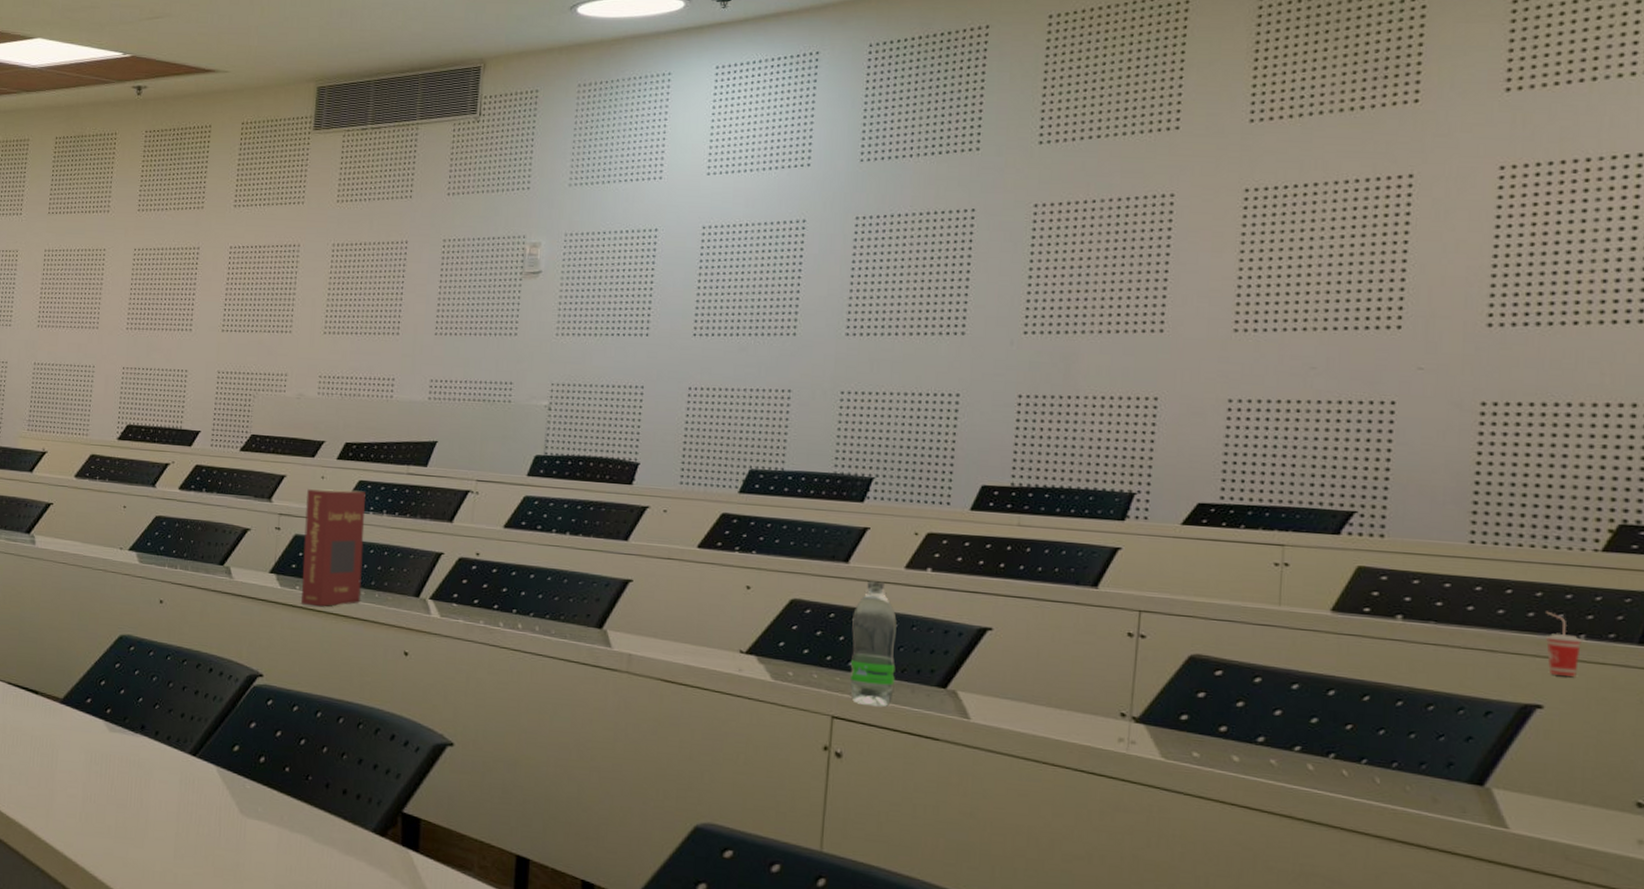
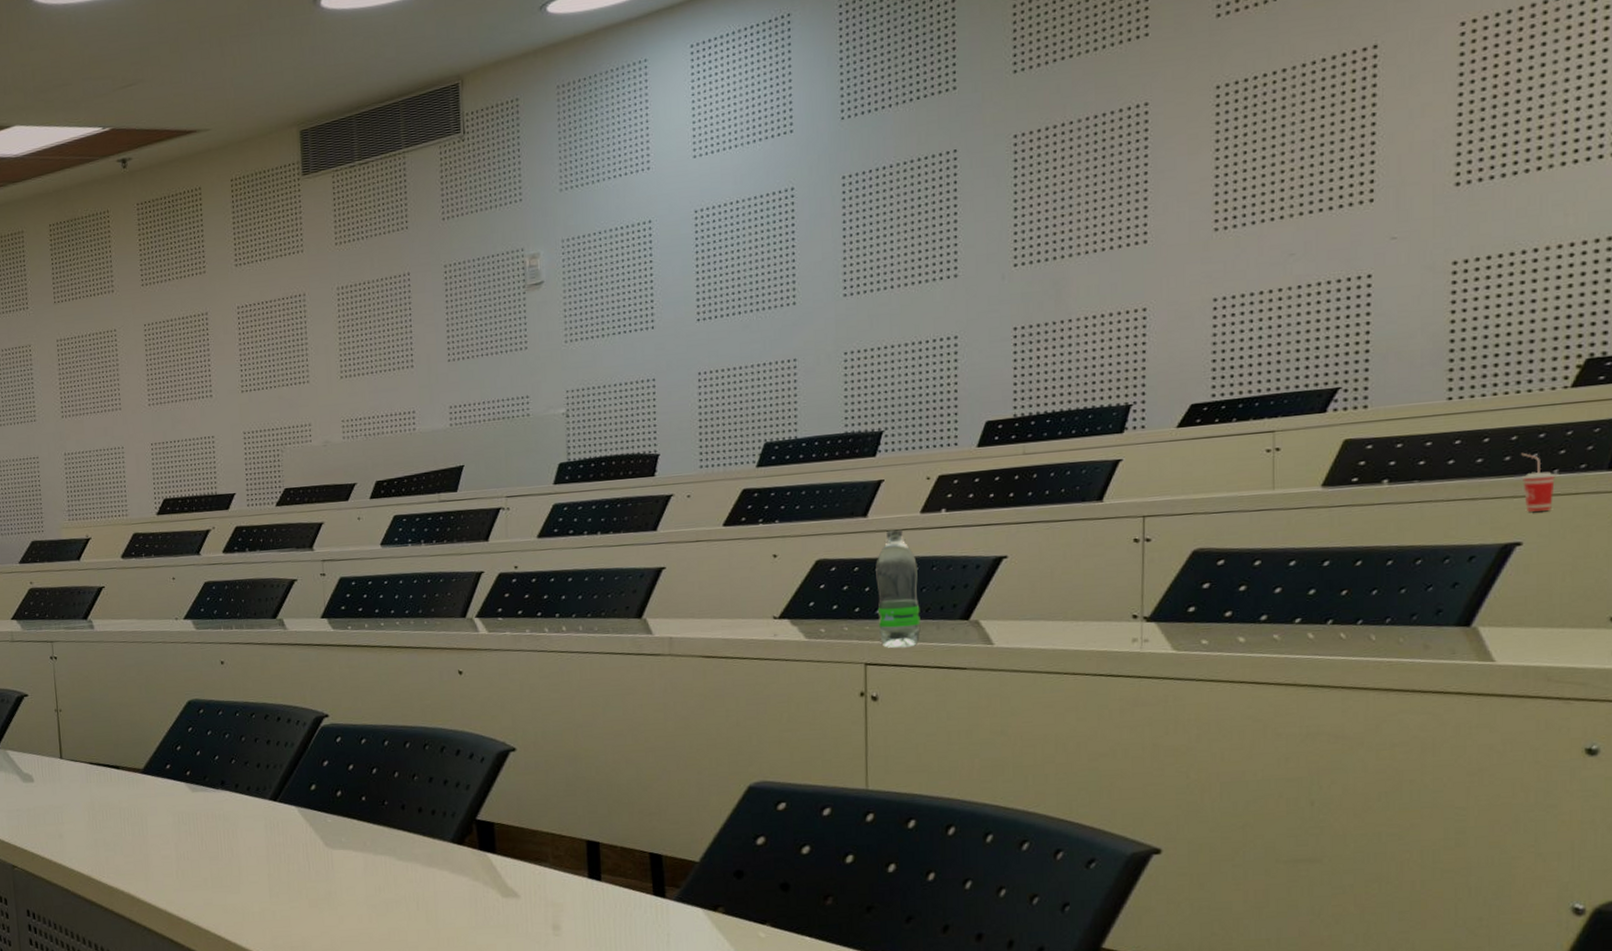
book: present [301,489,366,607] -> none [345,525,412,643]

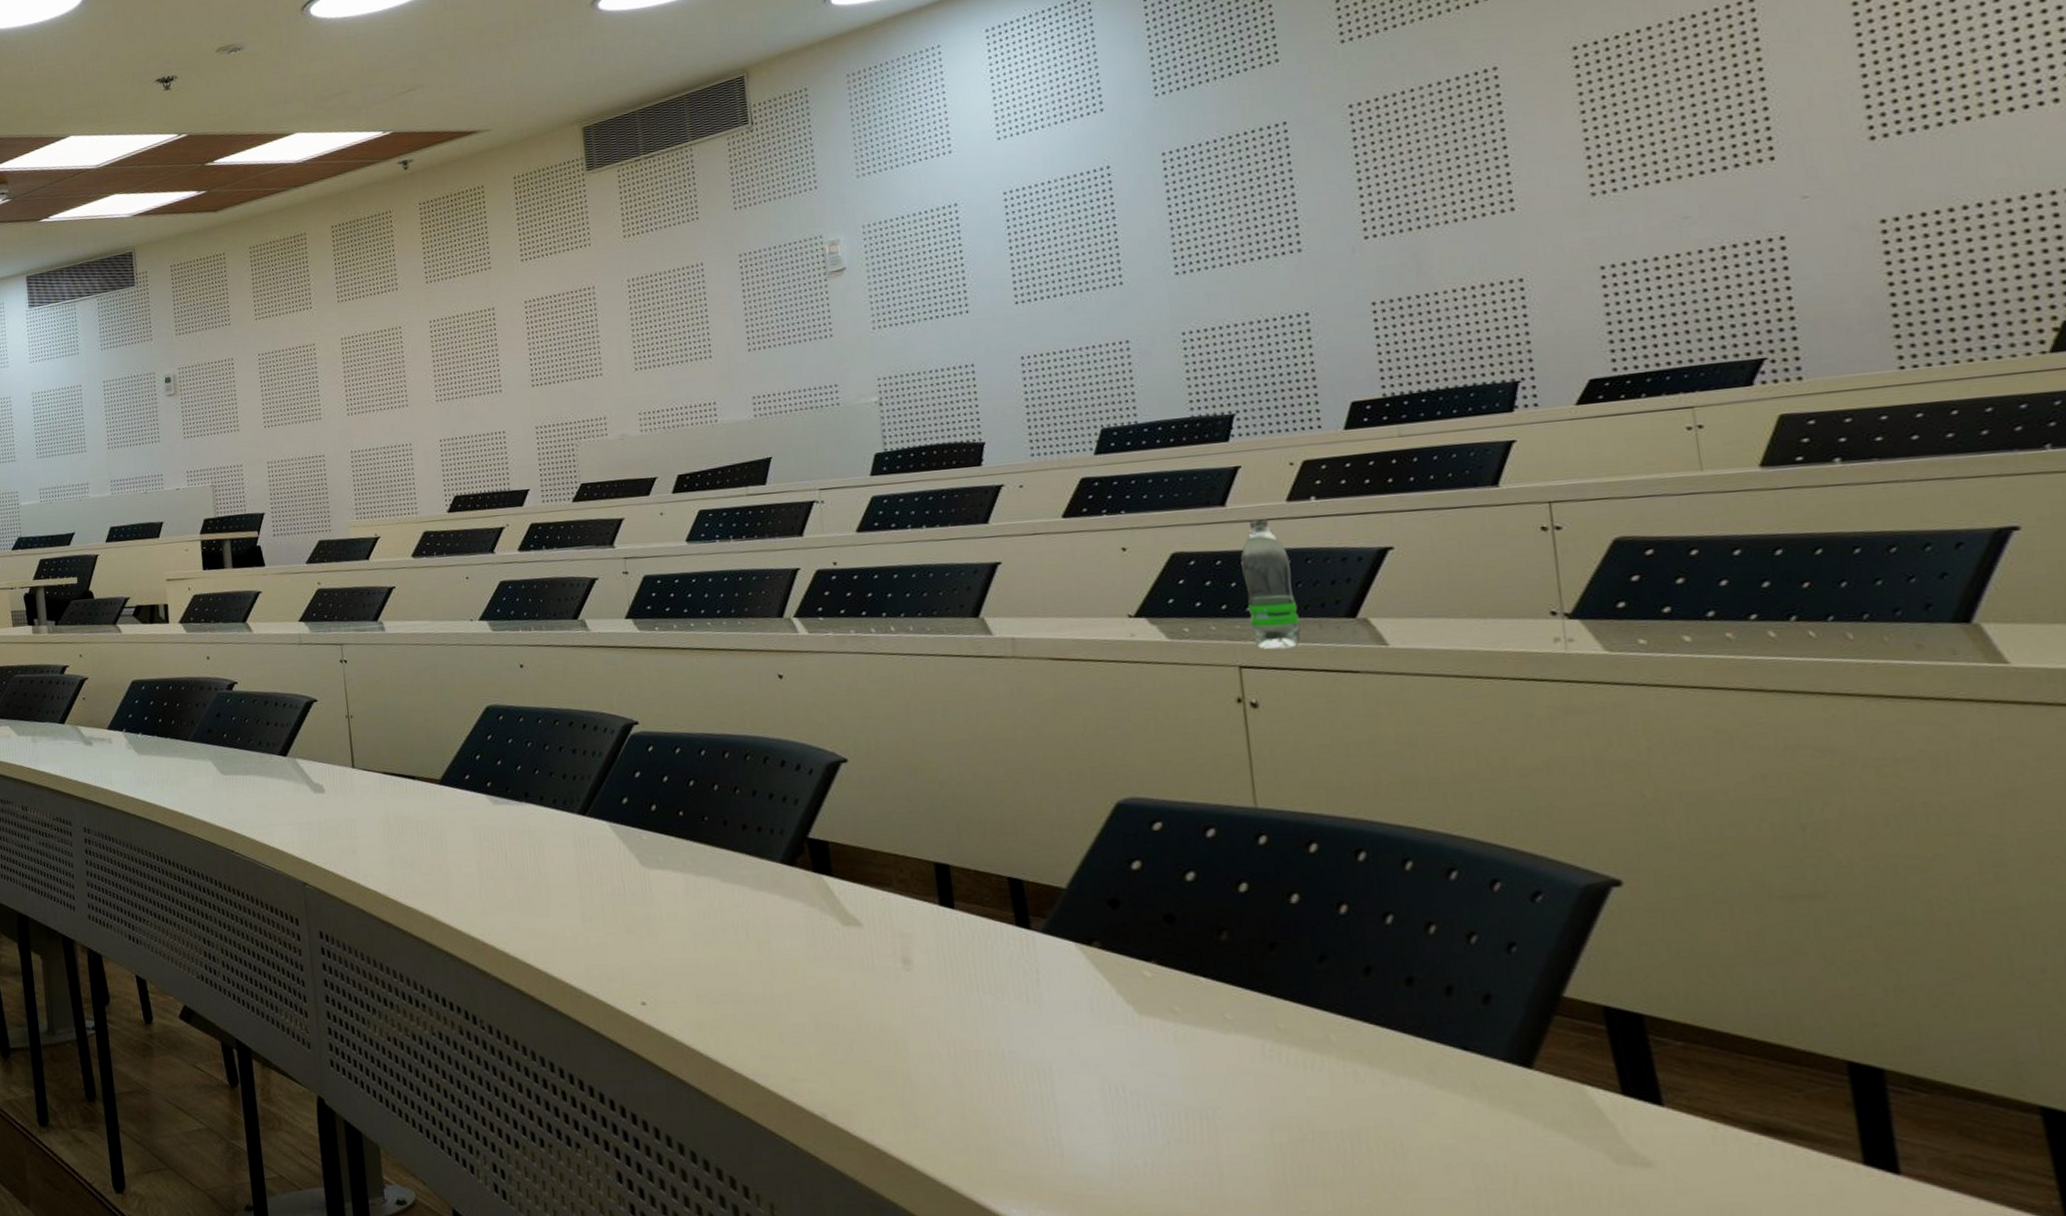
beverage cup: present [1521,452,1556,512] -> none [2001,425,2051,492]

